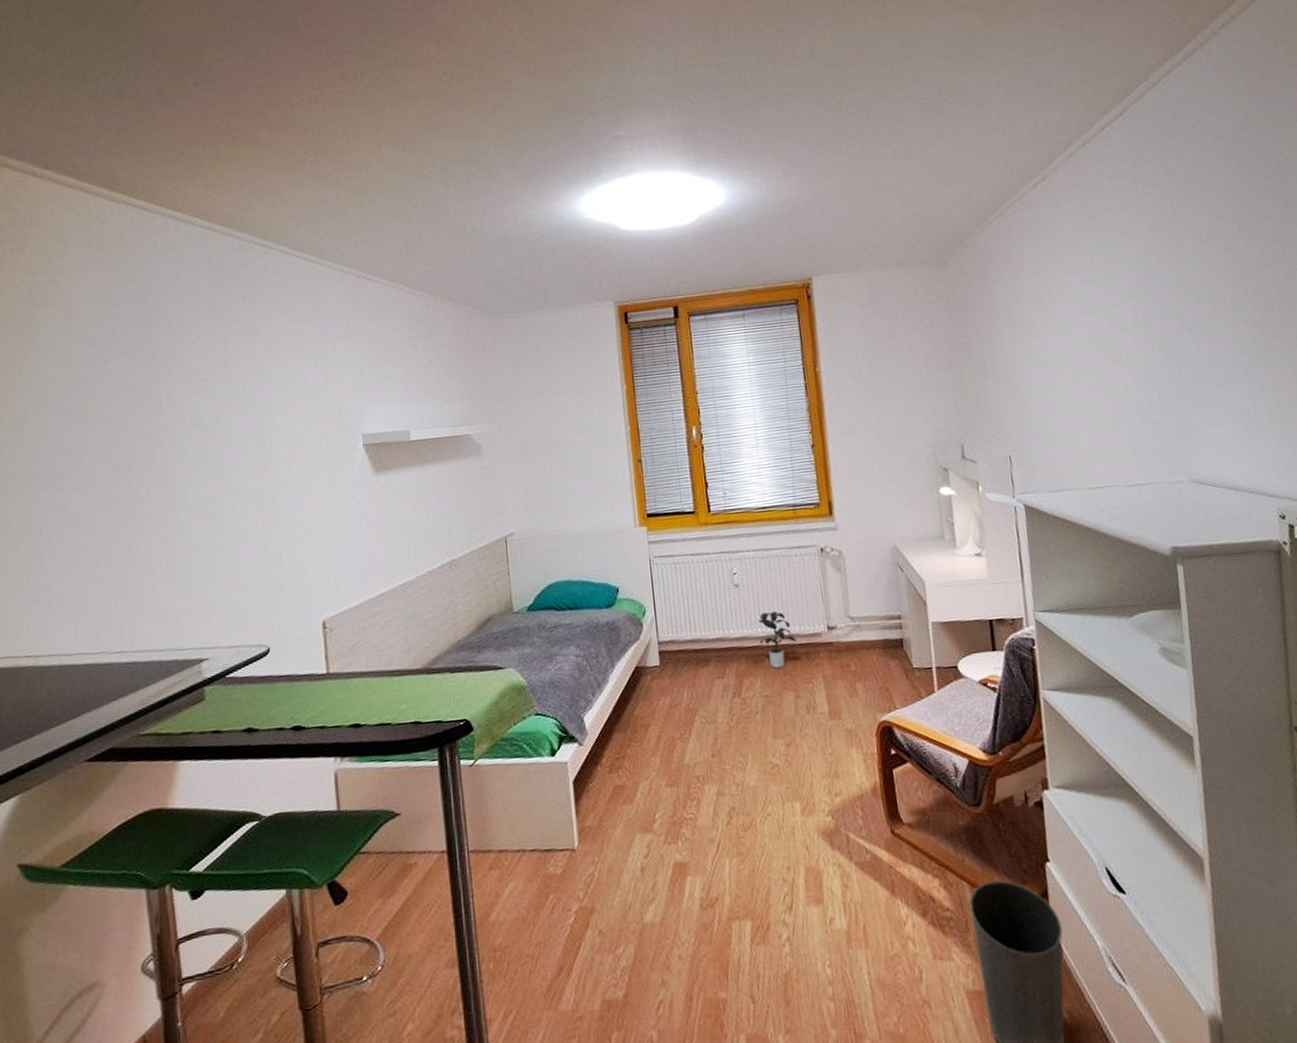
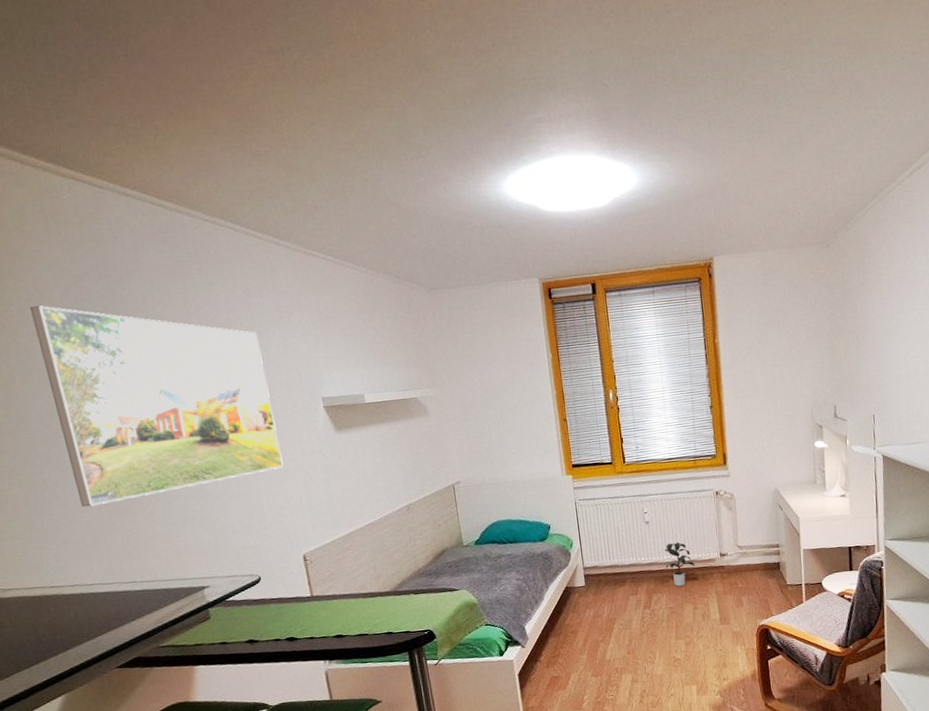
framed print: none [58,334,311,561] -> present [30,305,284,508]

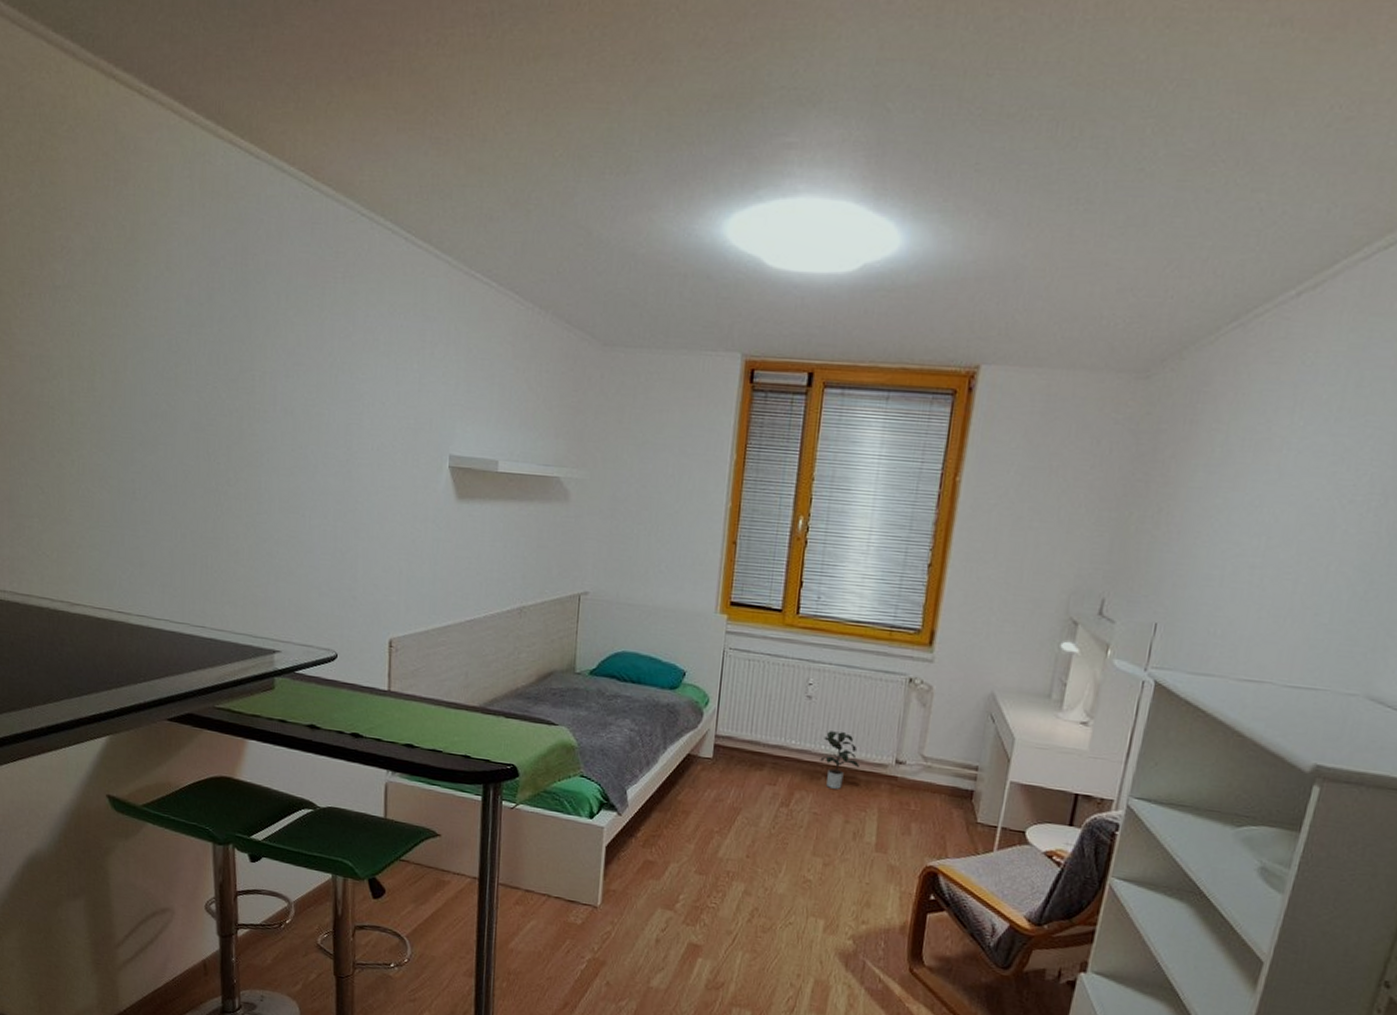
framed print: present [30,305,284,508] -> none [157,287,393,531]

